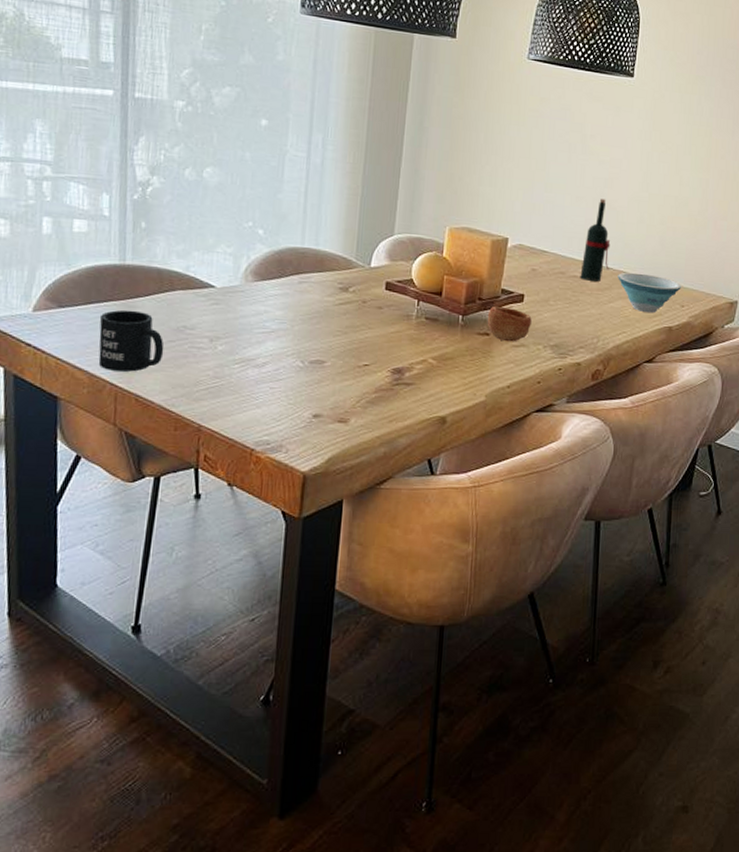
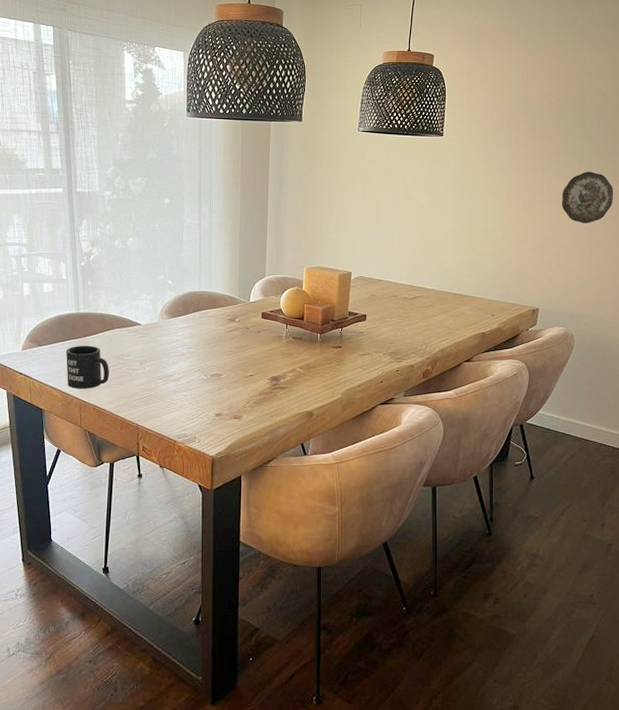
cup: present [487,305,532,342] -> none [339,325,373,352]
wine bottle: present [580,198,611,282] -> none [409,235,432,301]
bowl: present [618,272,682,313] -> none [439,291,492,323]

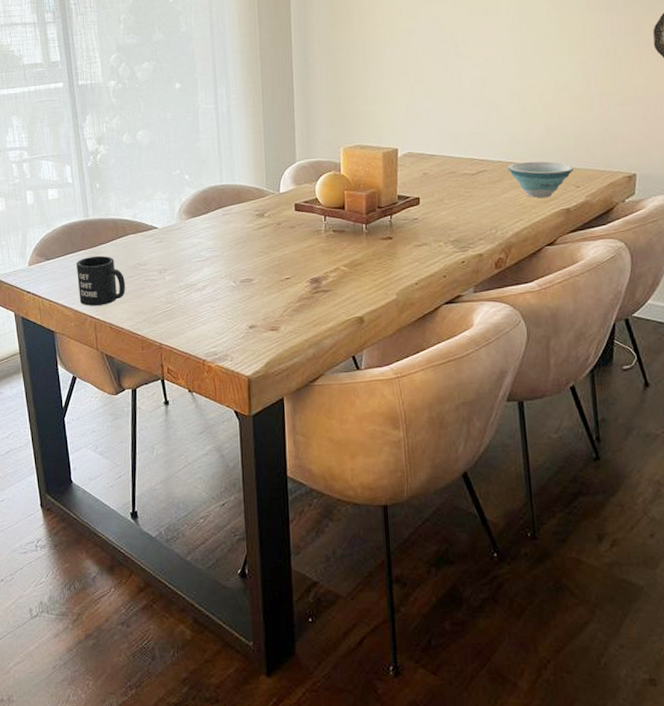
bowl: none [439,291,492,323] -> present [507,161,575,199]

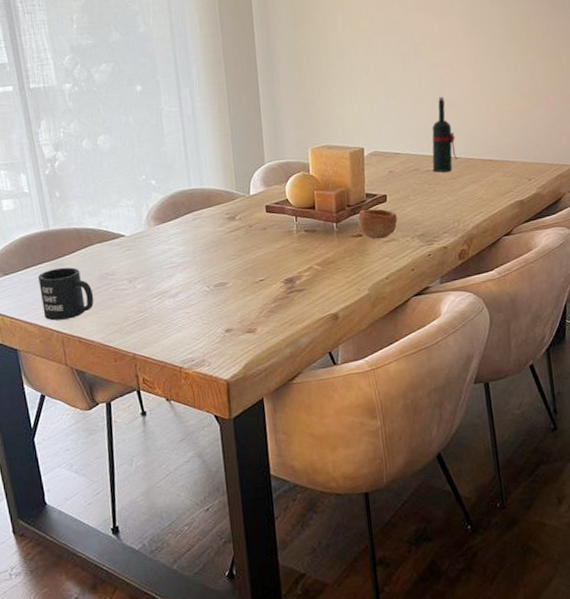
cup: none [388,211,430,243] -> present [357,209,397,239]
wine bottle: none [470,97,498,176] -> present [432,97,458,173]
bowl: present [507,161,575,199] -> none [466,156,527,192]

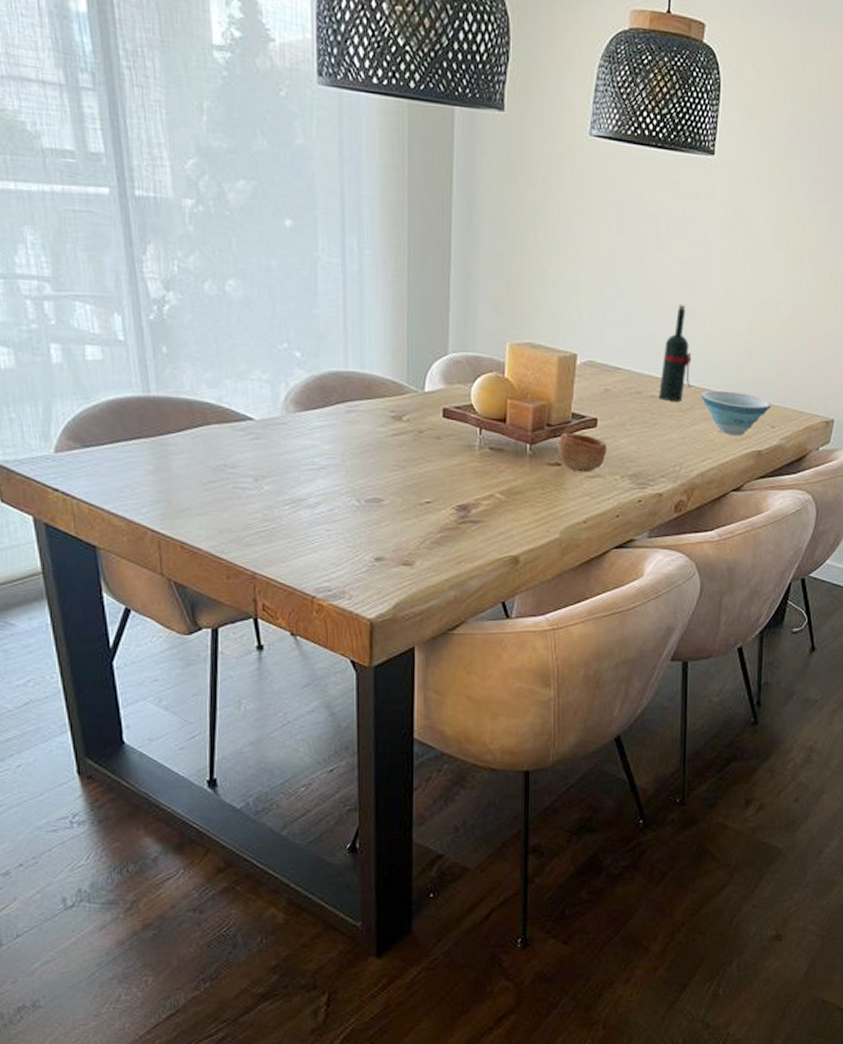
mug: present [37,267,94,321] -> none [129,448,206,517]
bowl: none [466,156,527,192] -> present [700,390,773,436]

